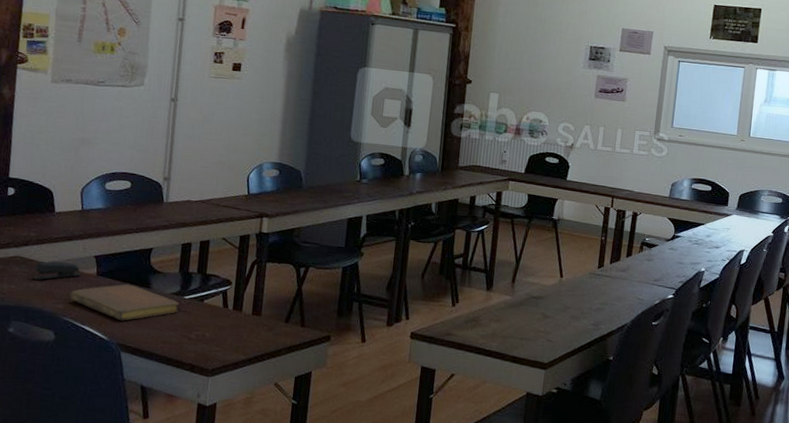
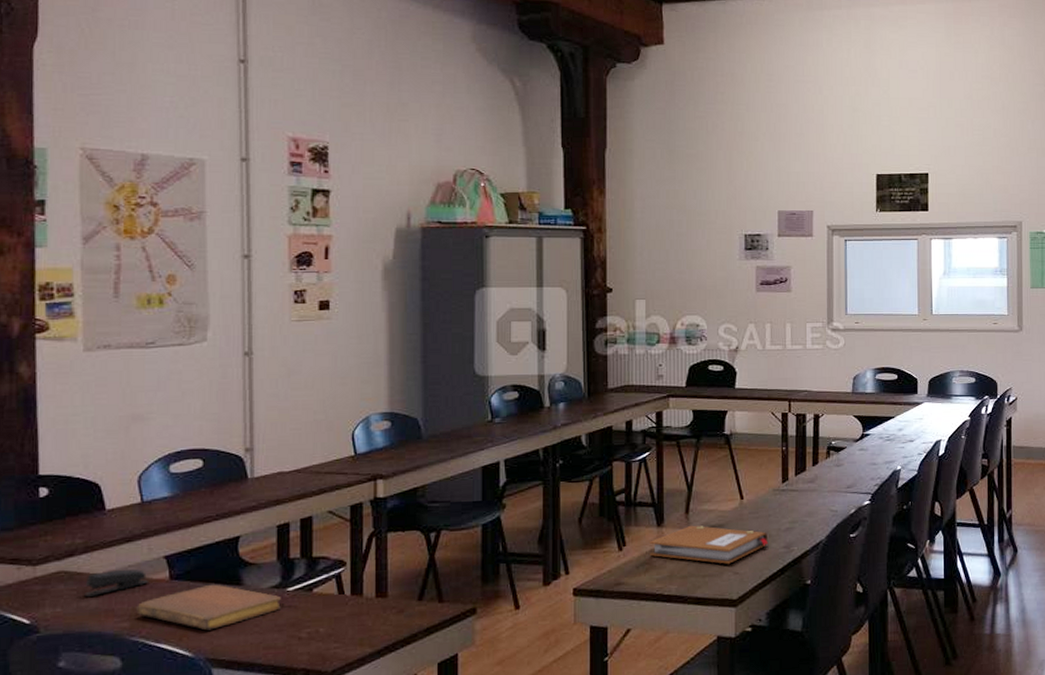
notebook: none [477,293,580,332] -> present [650,525,769,564]

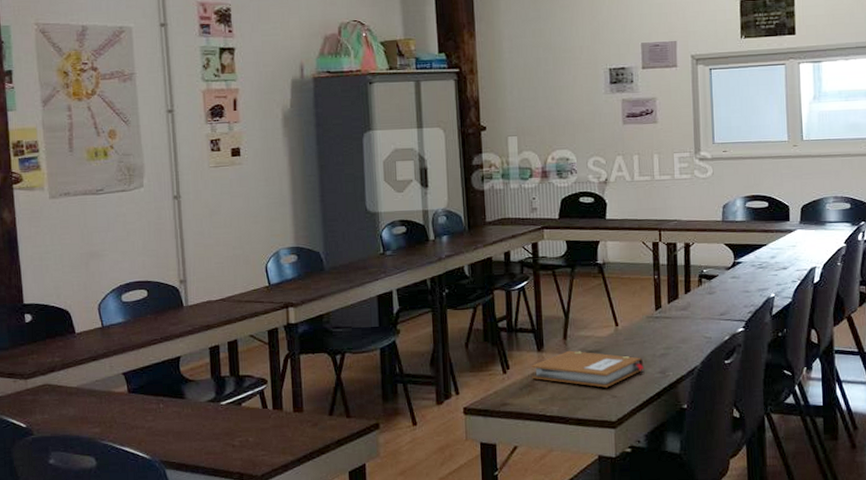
stapler: present [84,569,148,597] -> none [64,383,112,406]
notebook: present [136,584,281,631] -> none [104,397,217,437]

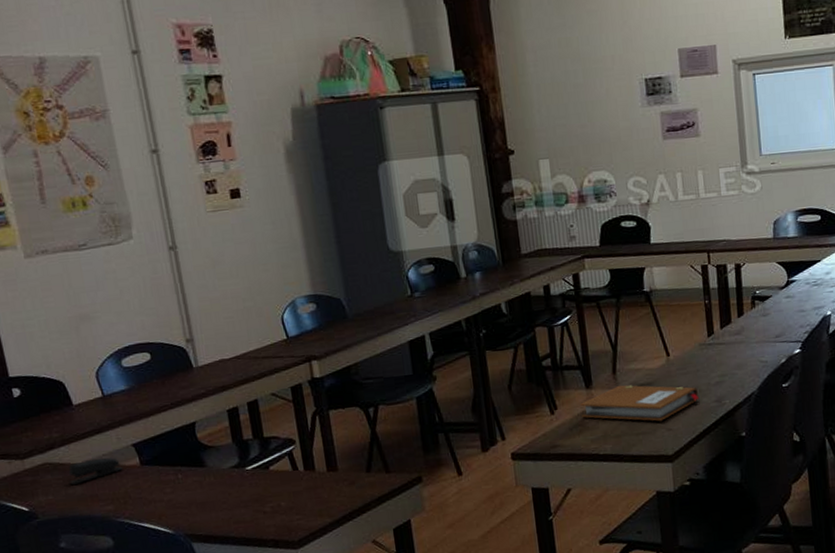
stapler: none [64,383,112,406] -> present [68,457,123,485]

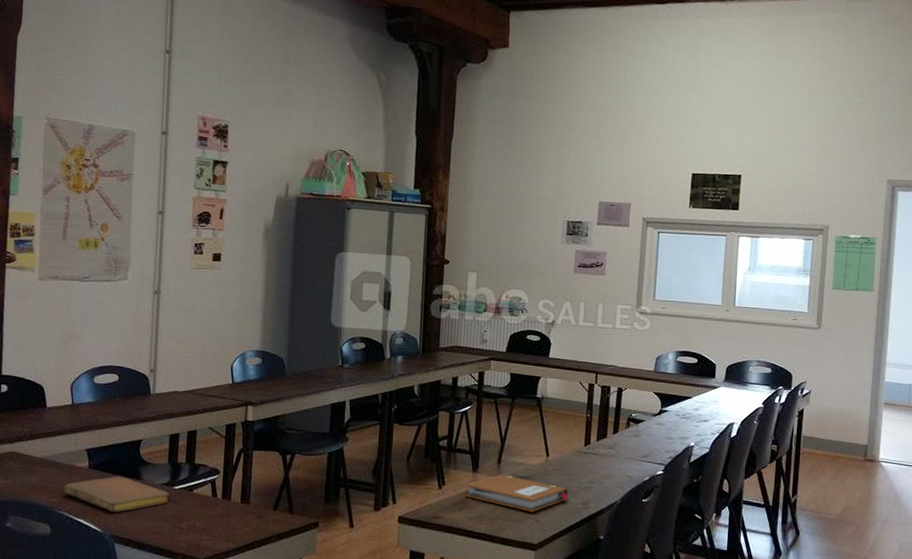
stapler: present [68,457,123,485] -> none [28,455,73,475]
notebook: none [116,467,243,510] -> present [63,476,169,513]

